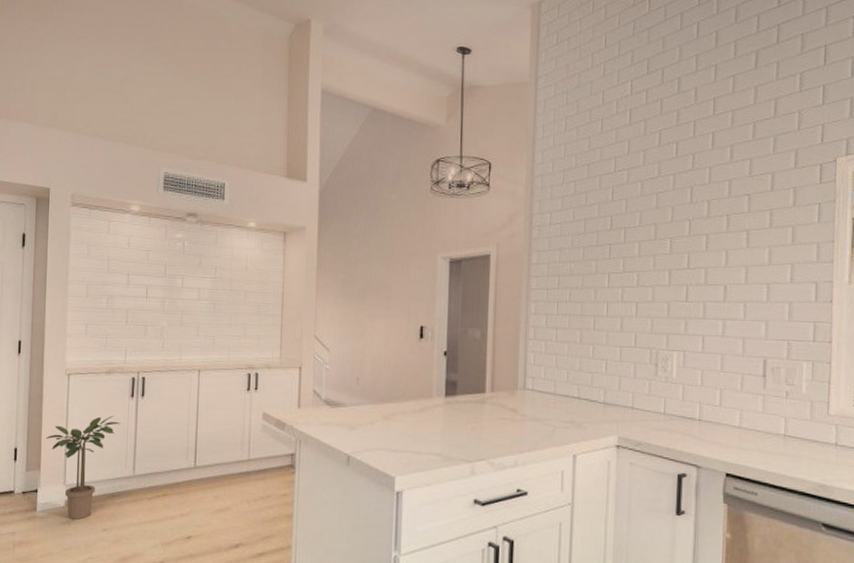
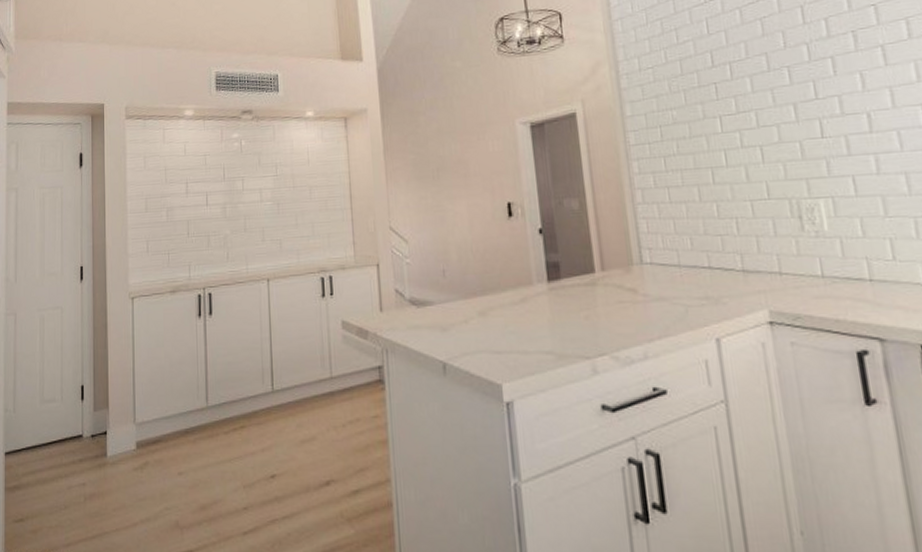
potted plant: present [45,416,121,520] -> none [112,340,190,463]

